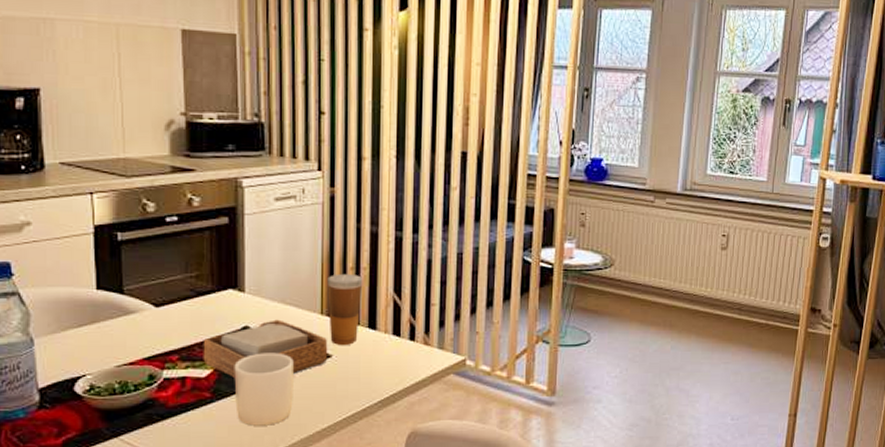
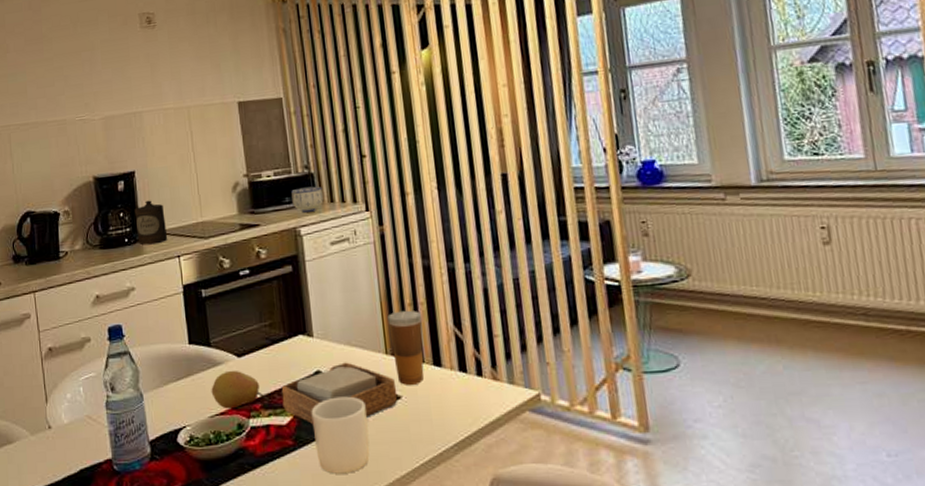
canister: none [36,125,79,176] -> present [134,200,168,245]
fruit: none [120,320,189,360] -> present [211,370,270,409]
bowl: none [235,136,272,163] -> present [290,186,324,213]

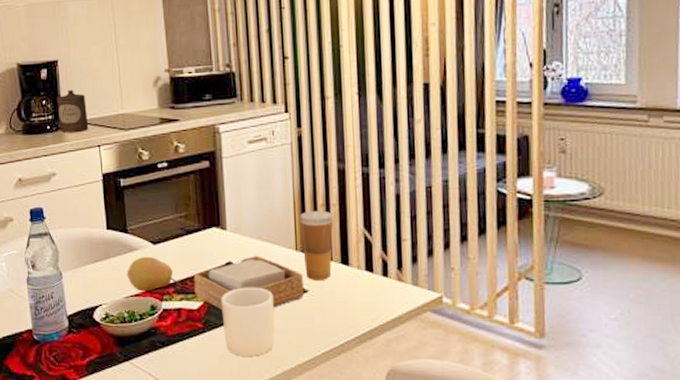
bowl: present [290,186,324,213] -> none [210,85,243,110]

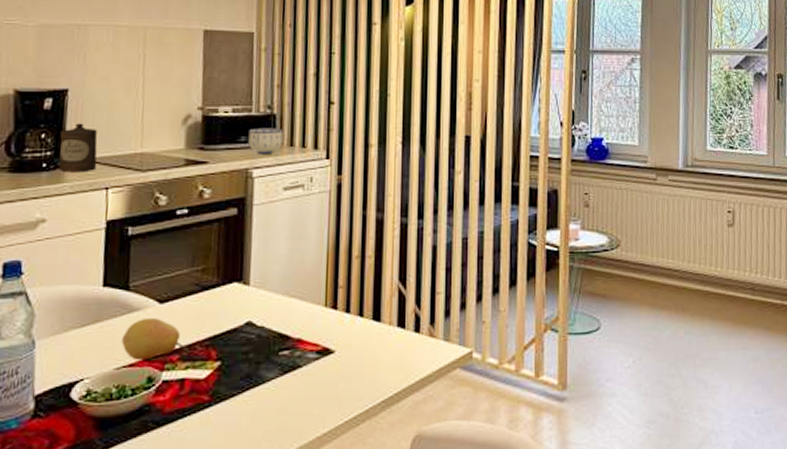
napkin holder: present [193,255,304,311] -> none [203,313,331,380]
bowl: none [210,85,243,110] -> present [247,128,283,154]
mug: present [221,287,275,357] -> none [233,349,296,432]
beverage cup: present [300,210,333,282] -> none [332,262,367,341]

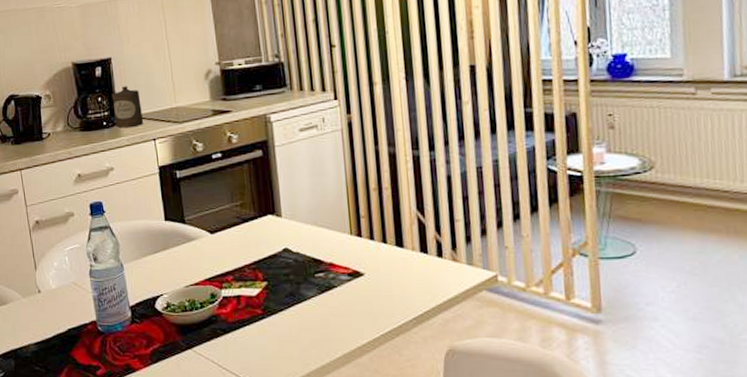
fruit: present [121,317,190,361] -> none [186,245,241,280]
bowl: present [247,128,283,154] -> none [261,74,293,100]

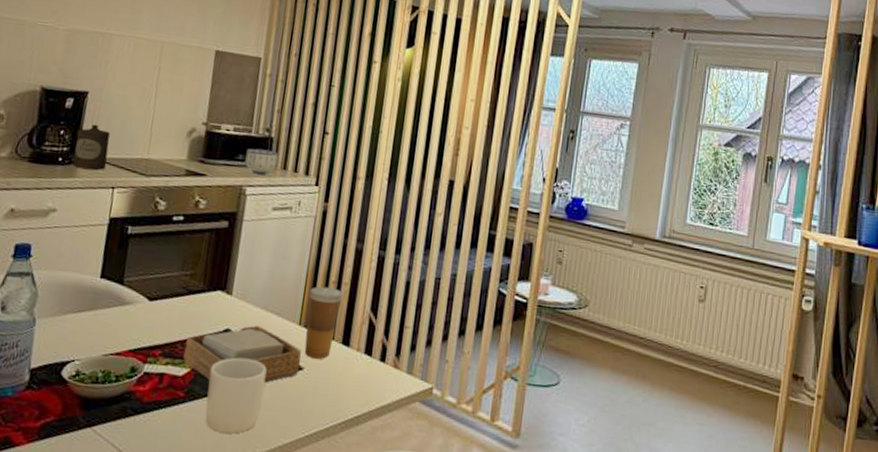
napkin holder: none [251,241,360,297] -> present [183,325,301,382]
bowl: none [261,74,293,100] -> present [244,148,279,175]
mug: none [279,272,334,341] -> present [205,357,267,434]
beverage cup: none [353,194,387,265] -> present [304,286,342,360]

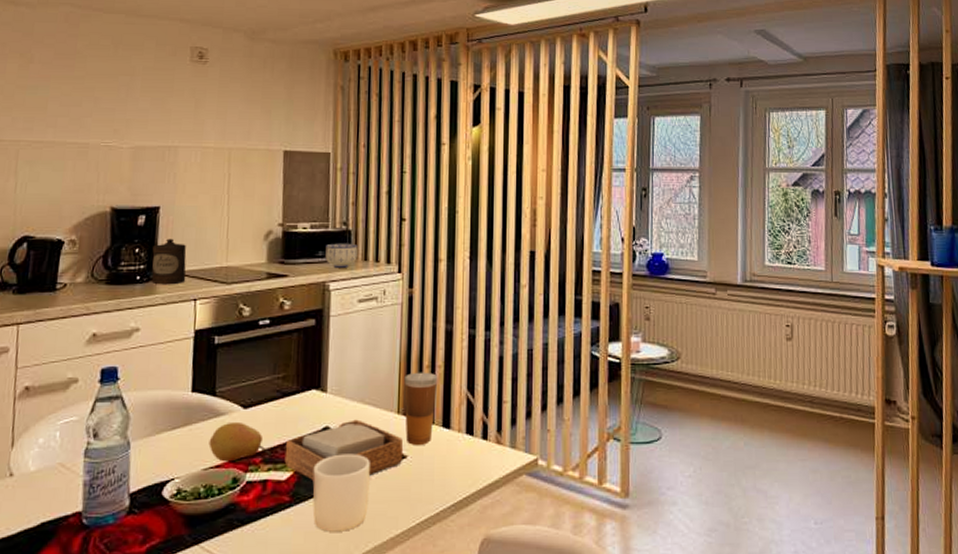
fruit: none [111,312,172,352] -> present [208,421,272,462]

